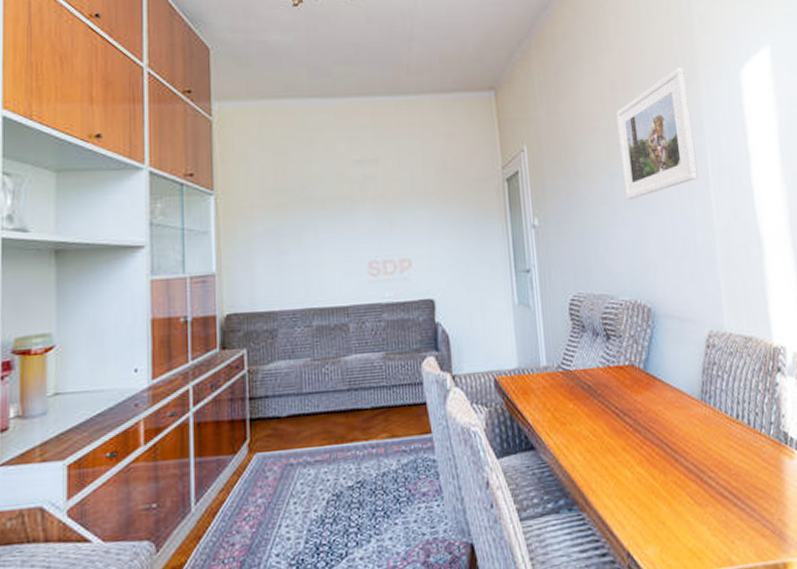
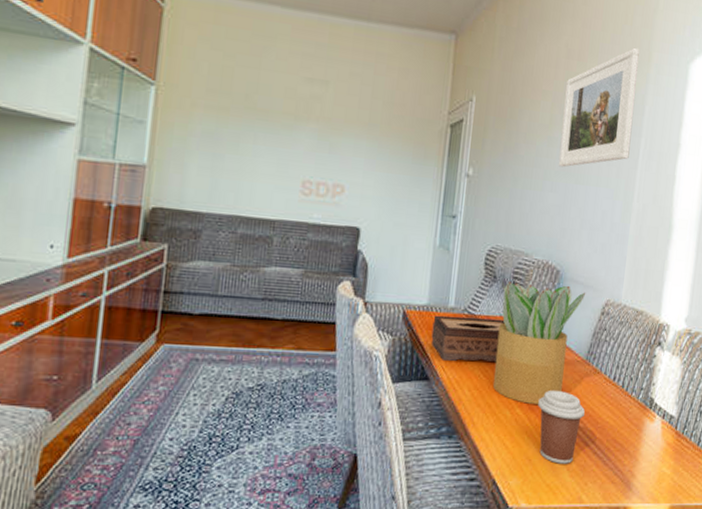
tissue box: none [527,371,604,425] -> present [431,315,505,362]
potted plant: none [592,322,685,460] -> present [492,281,586,404]
coffee cup: none [658,439,713,523] -> present [538,389,585,464]

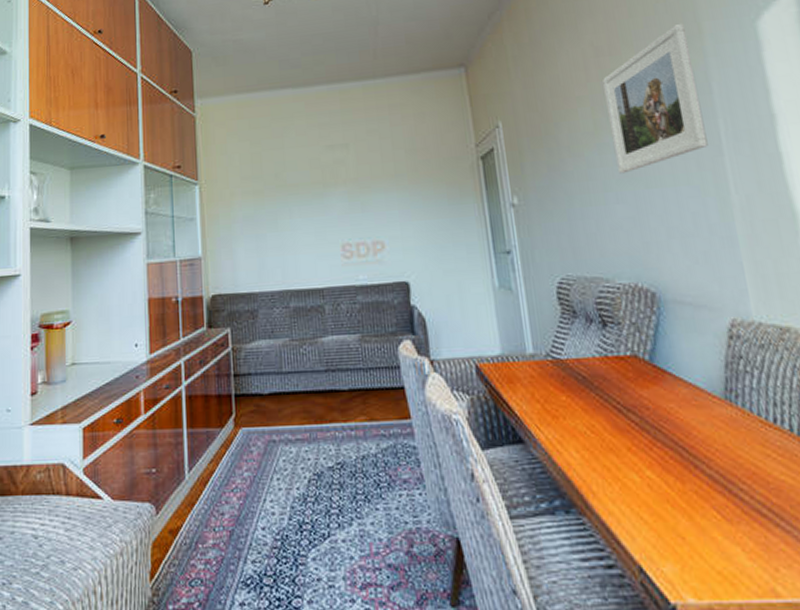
tissue box: present [431,315,505,362] -> none [512,361,603,418]
potted plant: present [492,281,586,404] -> none [585,308,704,463]
coffee cup: present [538,389,585,464] -> none [673,442,747,542]

